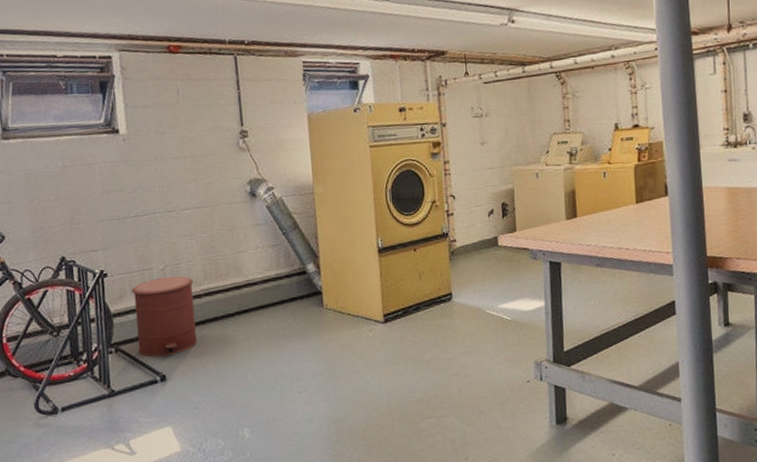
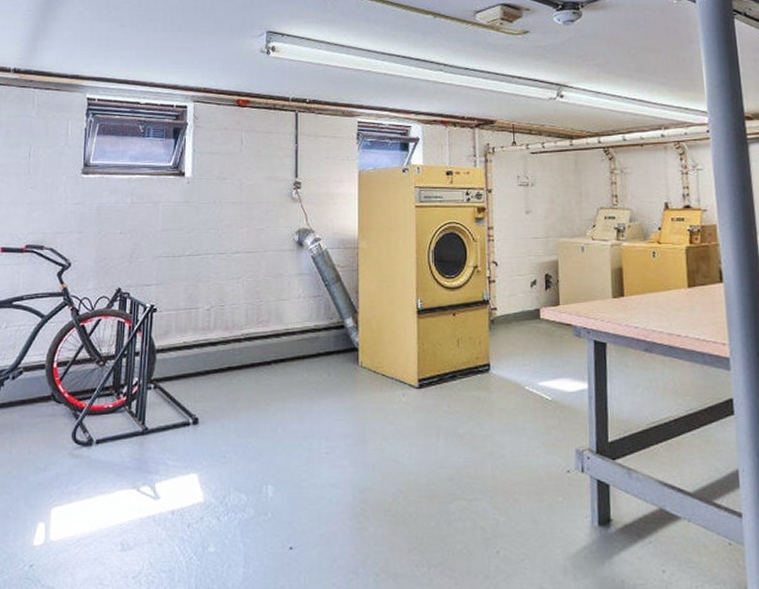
trash can: present [132,276,197,357] -> none [176,317,236,398]

